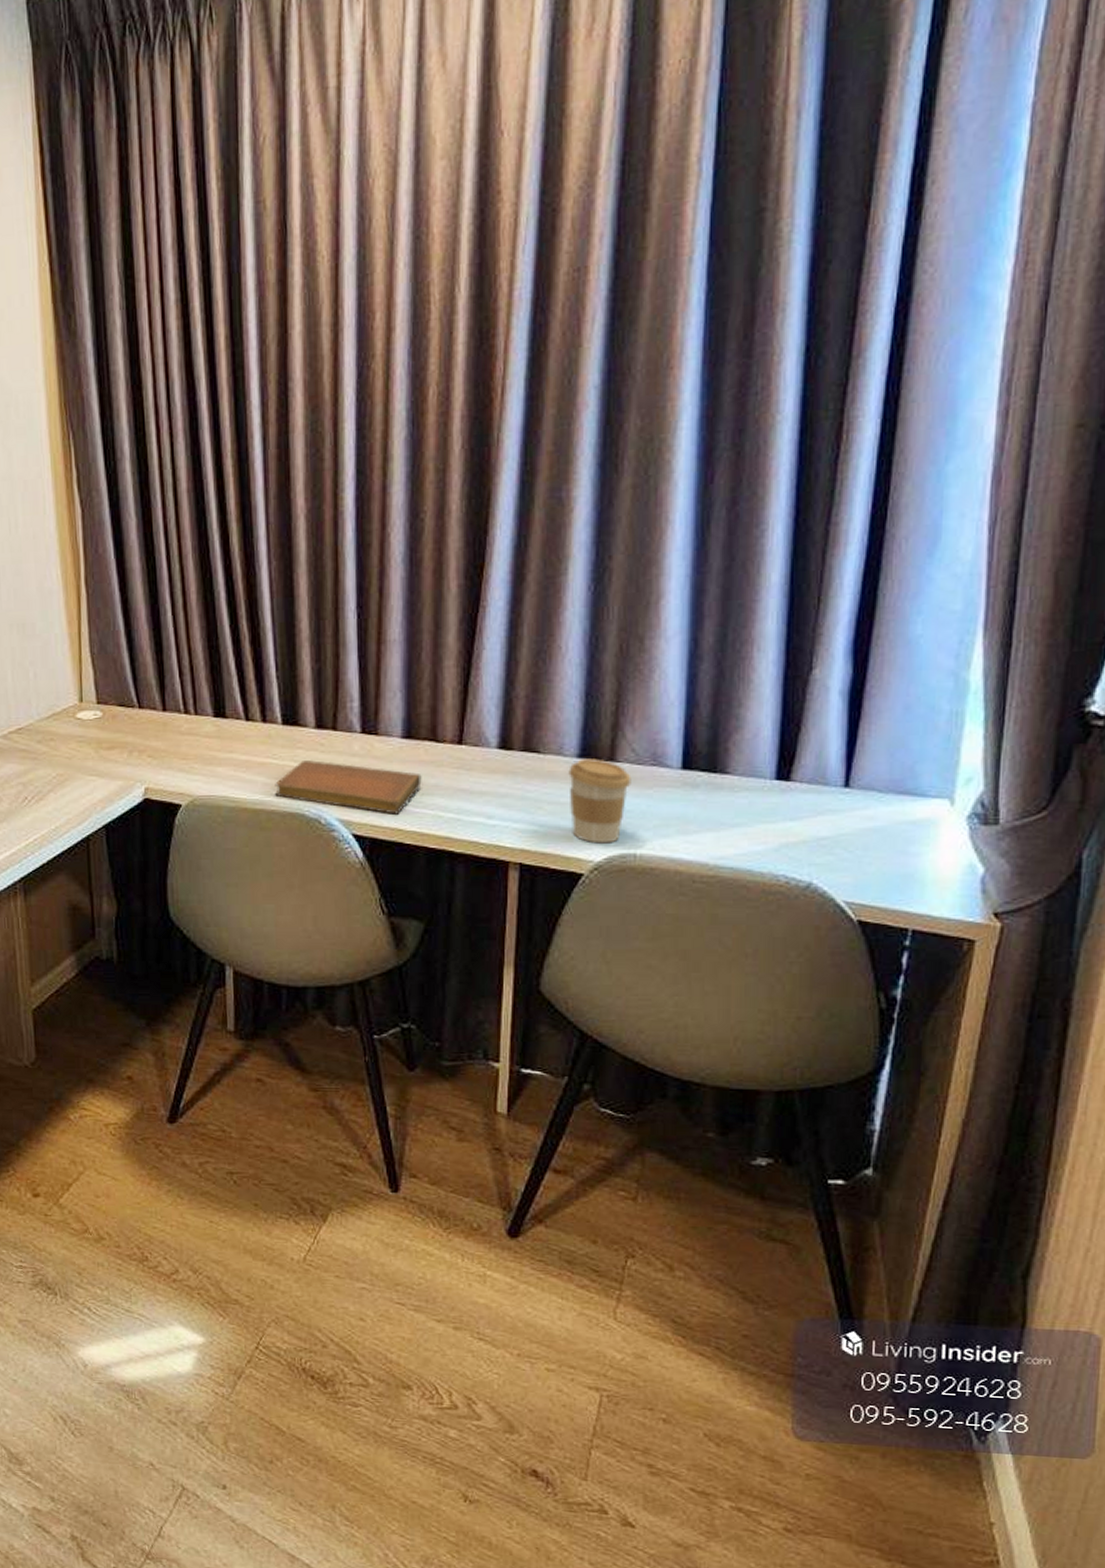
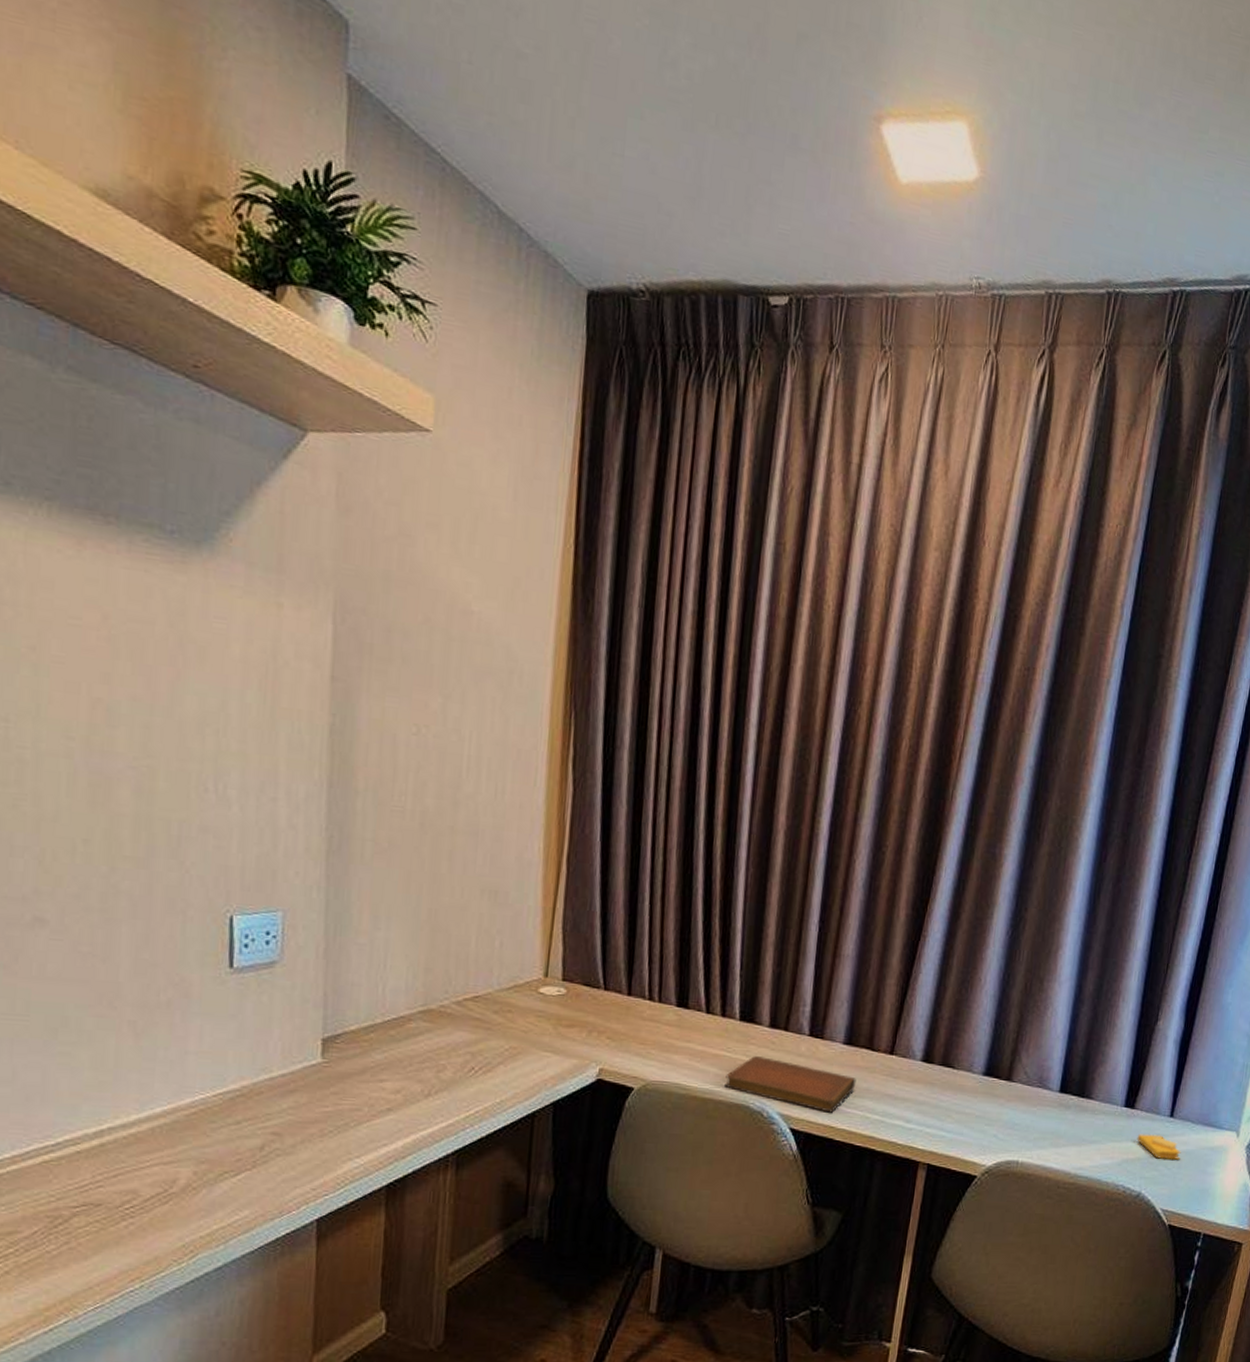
coffee cup: present [568,758,631,844] -> none [972,1077,1022,1151]
sticky notes: none [798,810,866,840] -> present [1137,1134,1181,1160]

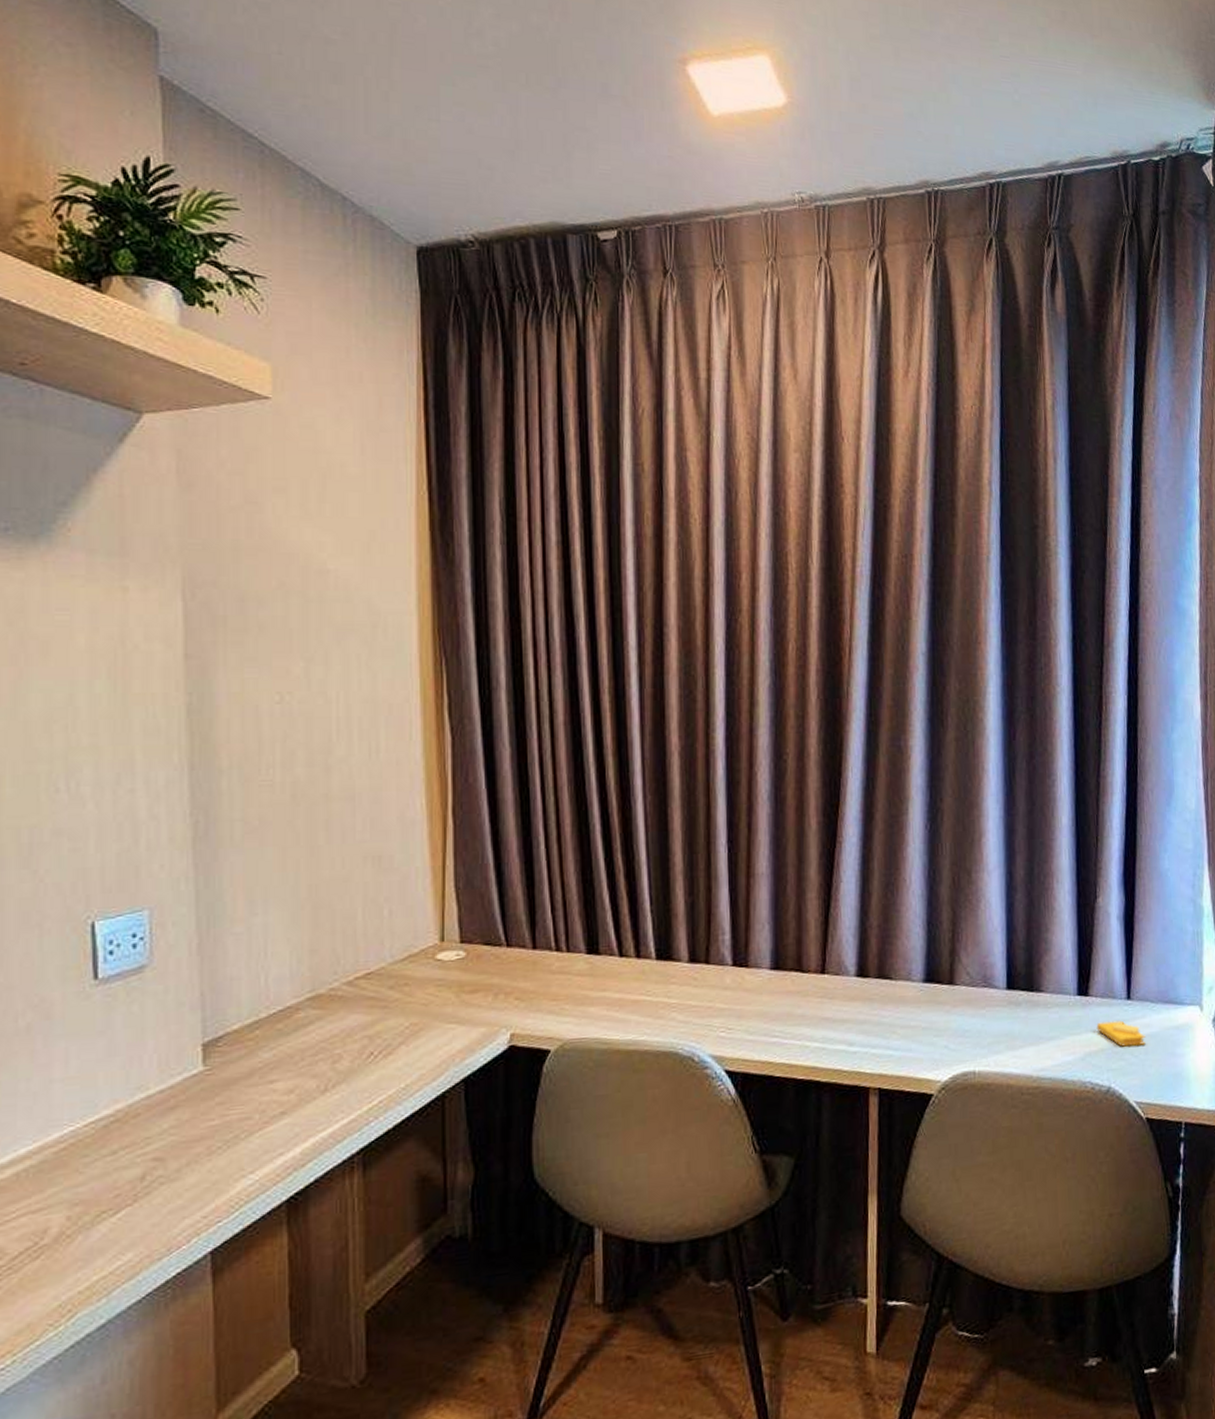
notebook: present [725,1056,856,1113] -> none [648,995,790,1047]

